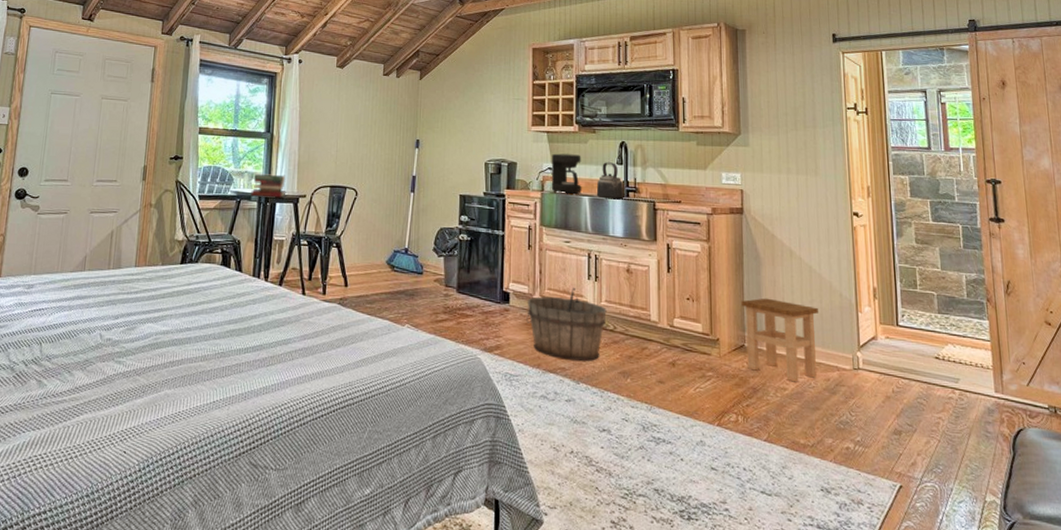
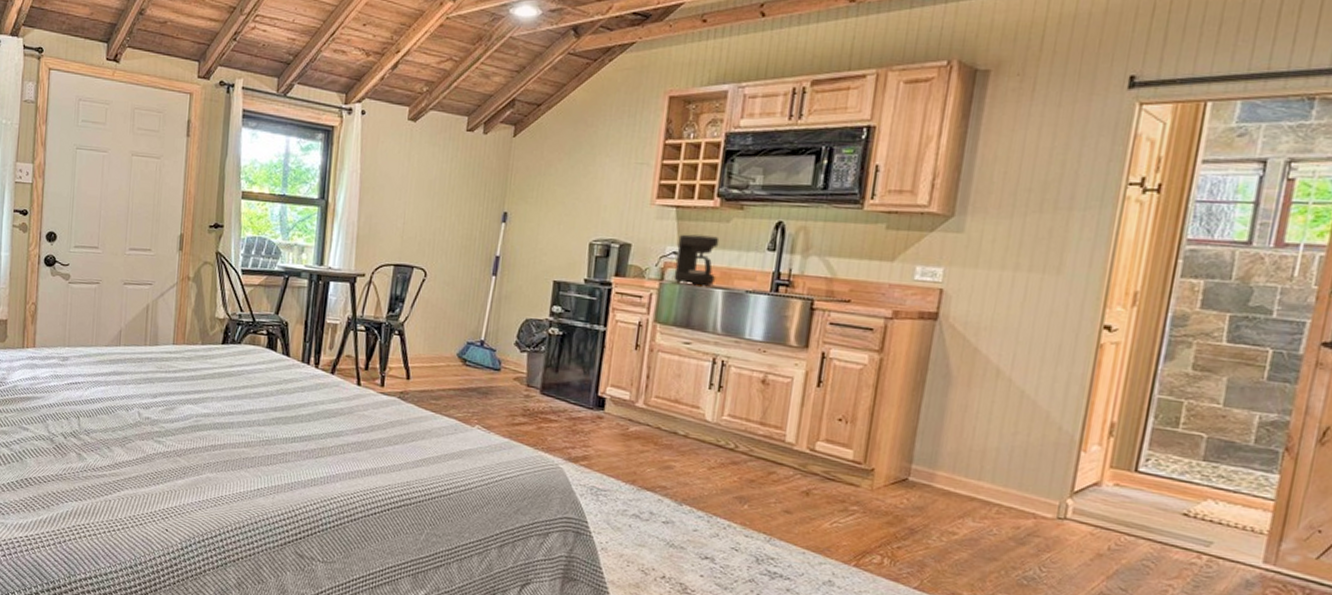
books: present [251,173,286,198] -> none [301,247,342,276]
wooden bucket: present [526,287,607,362] -> none [623,396,729,483]
kettle: present [596,162,624,200] -> none [733,247,774,295]
stool: present [741,298,818,382] -> none [907,425,1022,527]

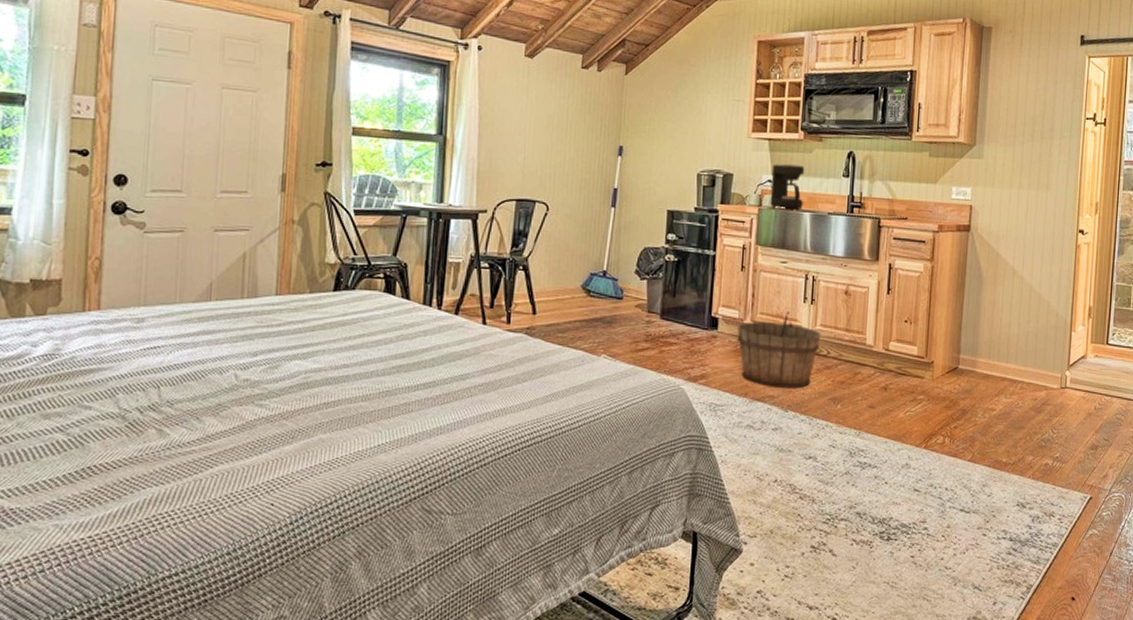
wooden bucket: none [623,396,729,483] -> present [735,311,821,389]

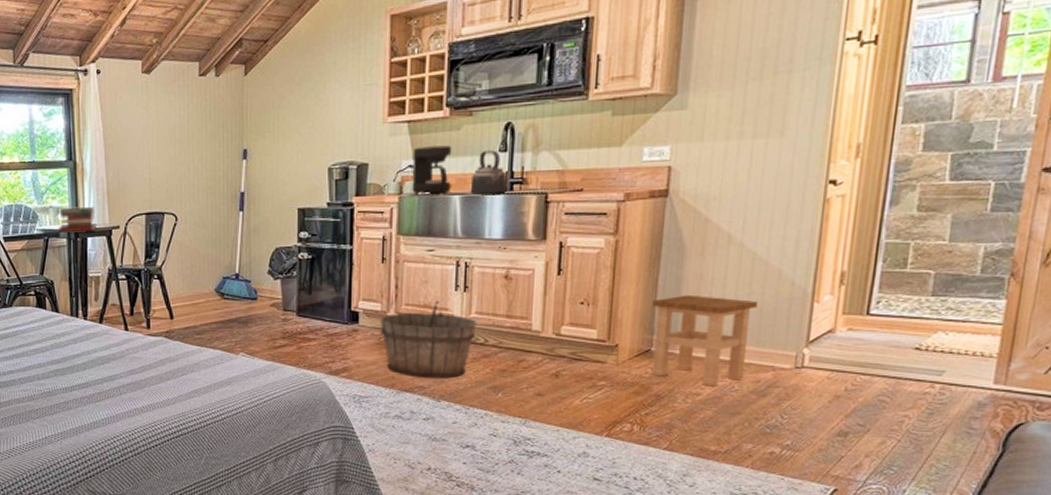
books: none [419,184,463,214] -> present [59,206,96,233]
kettle: none [818,174,849,216] -> present [470,150,507,196]
stool: none [959,319,1034,403] -> present [652,294,757,386]

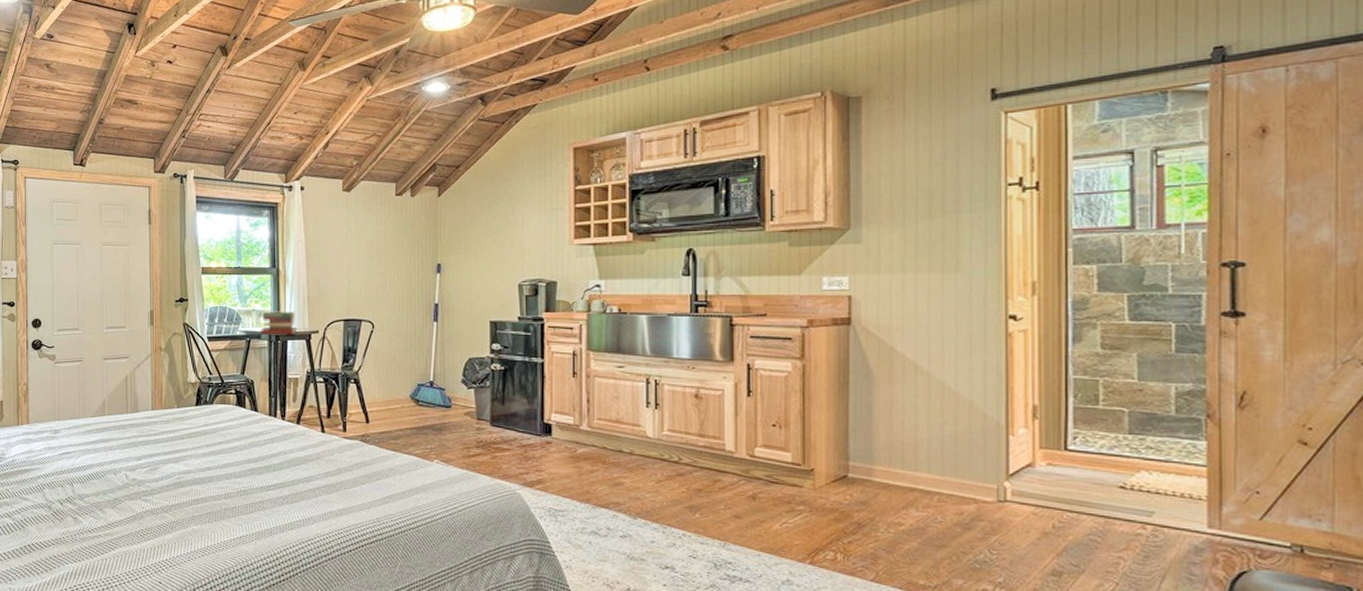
wooden bucket: present [379,300,477,379] -> none [572,416,670,497]
coffee maker: present [412,145,452,194] -> none [599,267,637,312]
kettle: present [470,150,507,196] -> none [656,274,692,316]
stool: present [652,294,757,386] -> none [845,421,951,517]

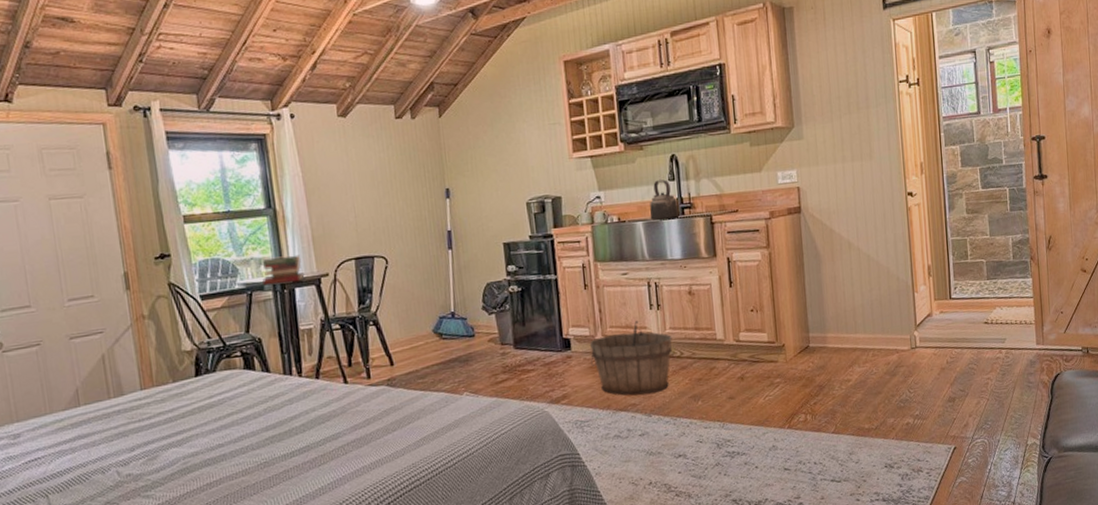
wooden bucket: none [572,416,670,497] -> present [589,320,674,397]
kettle: none [656,274,692,316] -> present [649,179,680,221]

